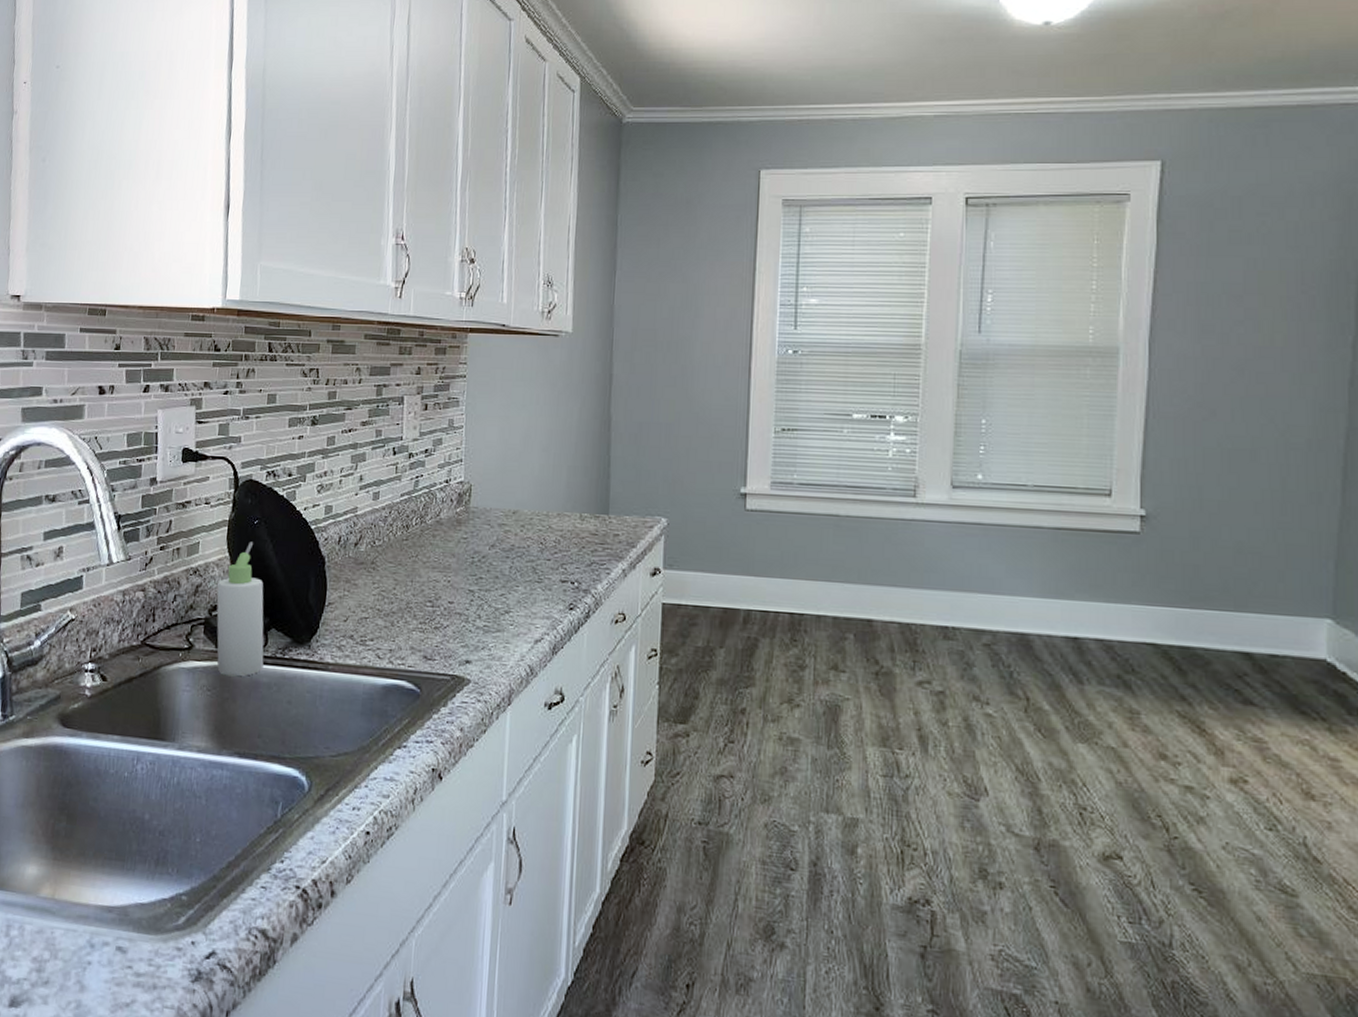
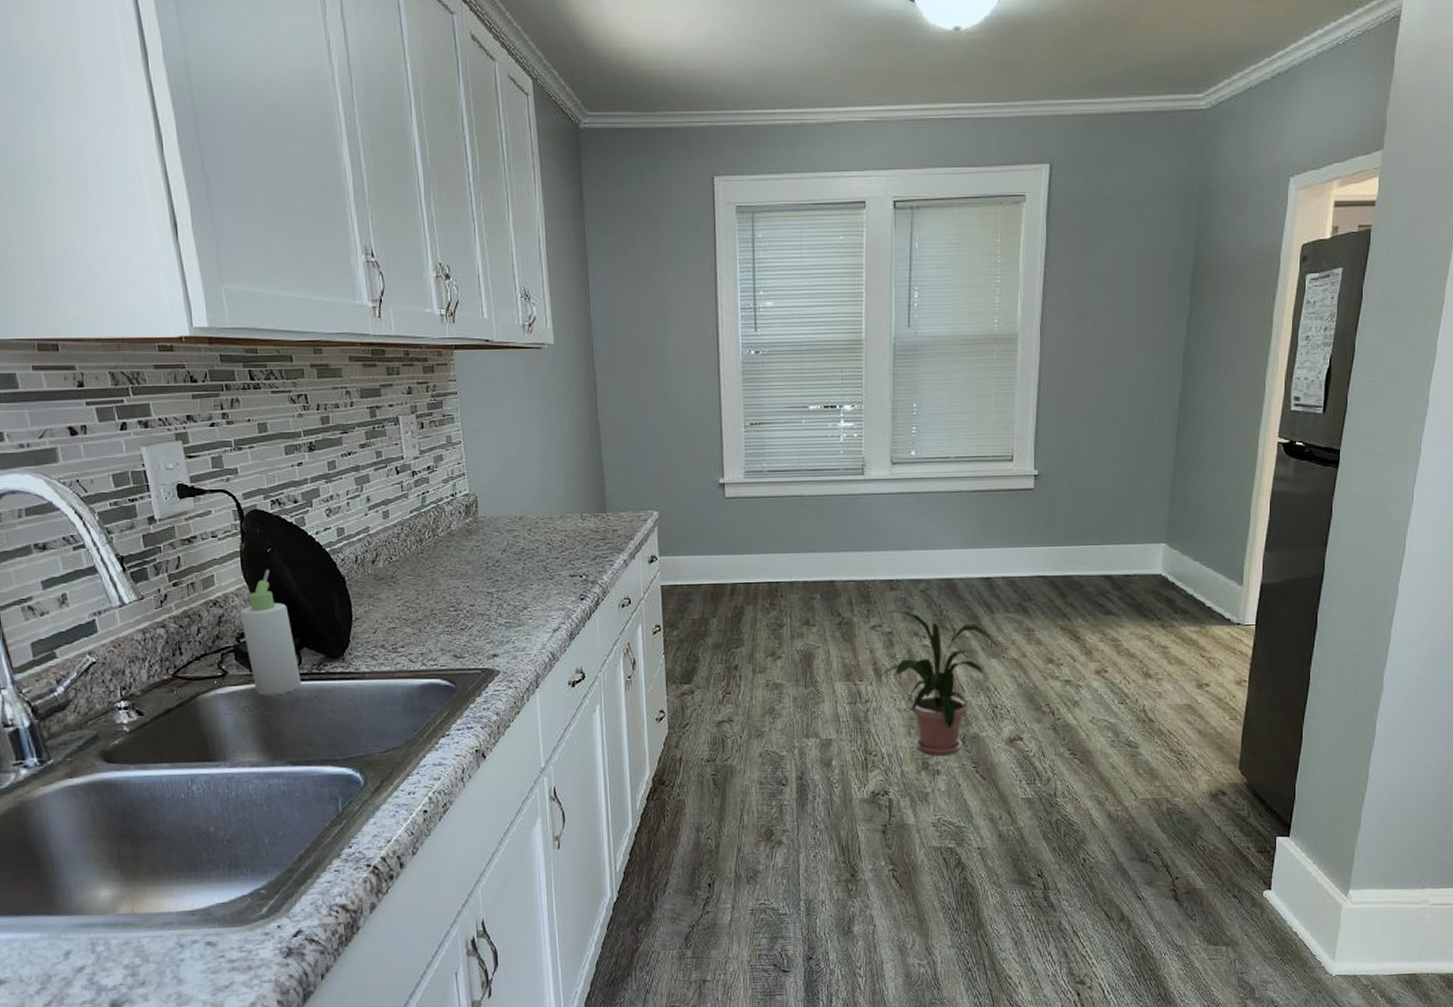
house plant: none [925,665,1087,865] -> present [879,610,997,756]

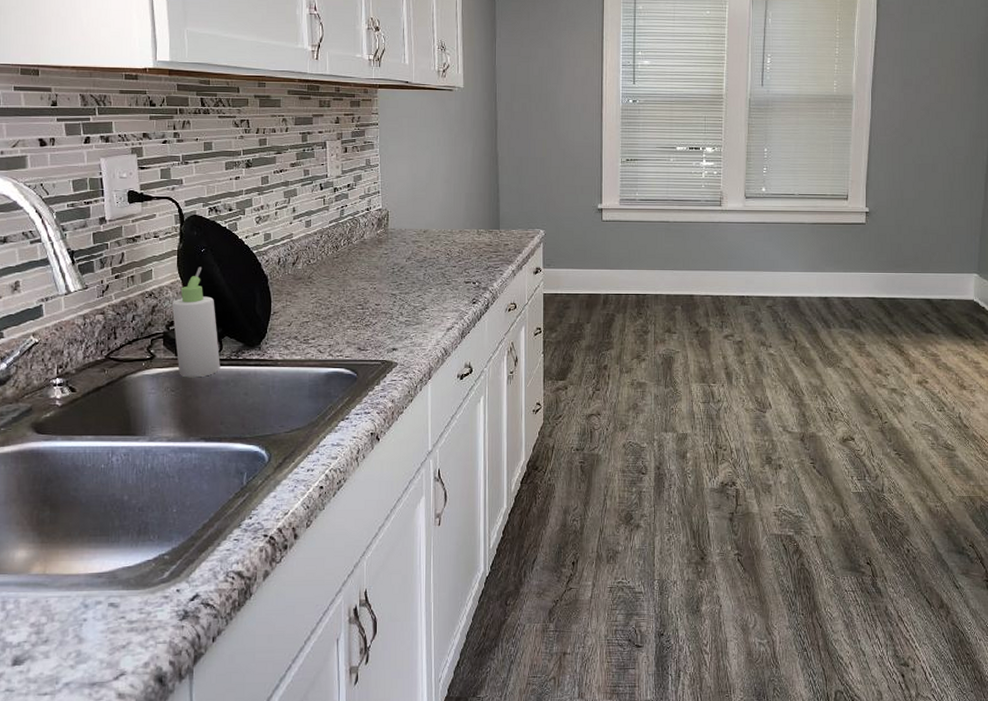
house plant: present [879,610,997,756] -> none [730,323,833,452]

